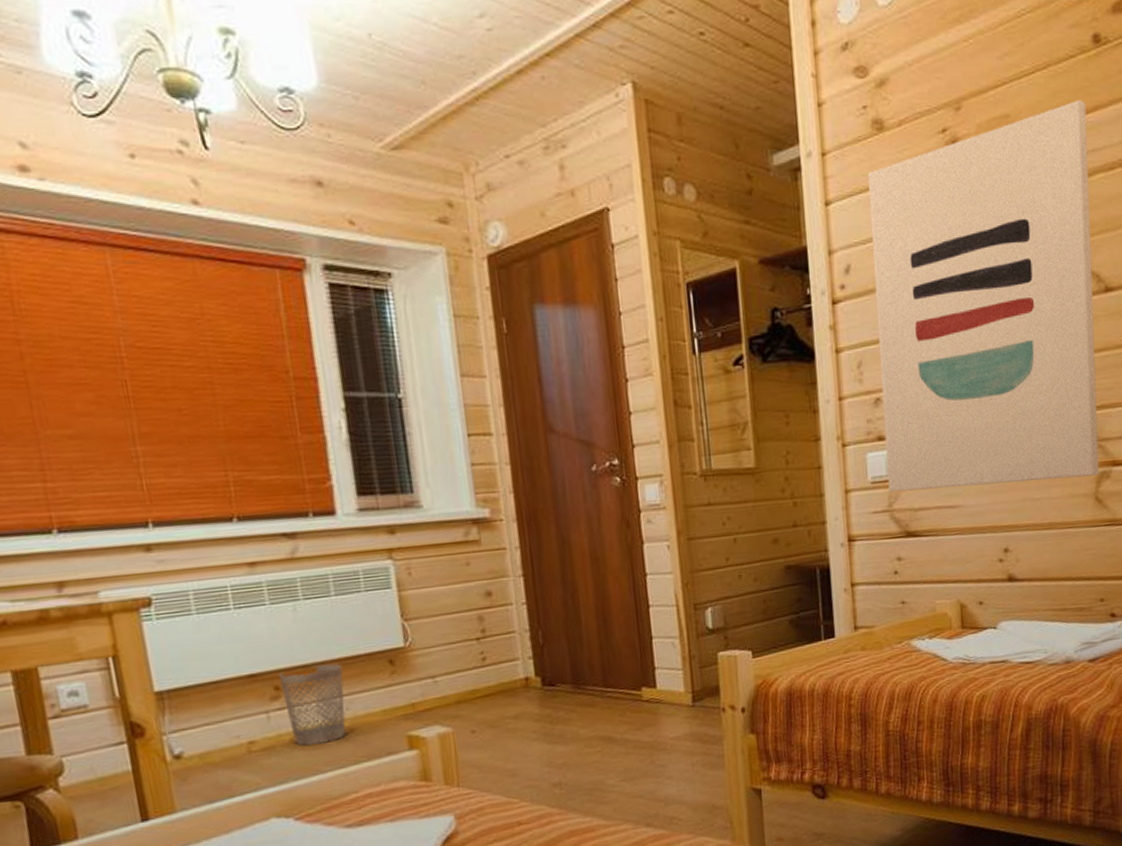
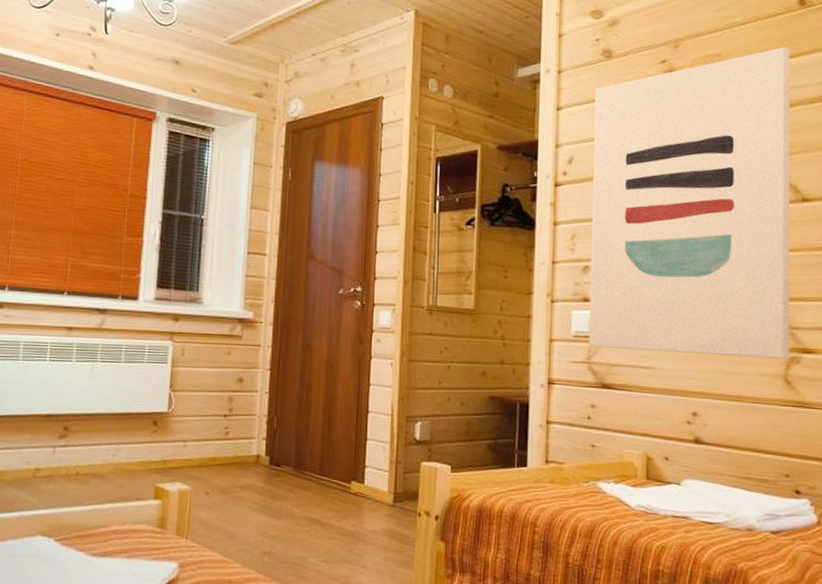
wastebasket: present [278,663,346,746] -> none [68,415,118,481]

